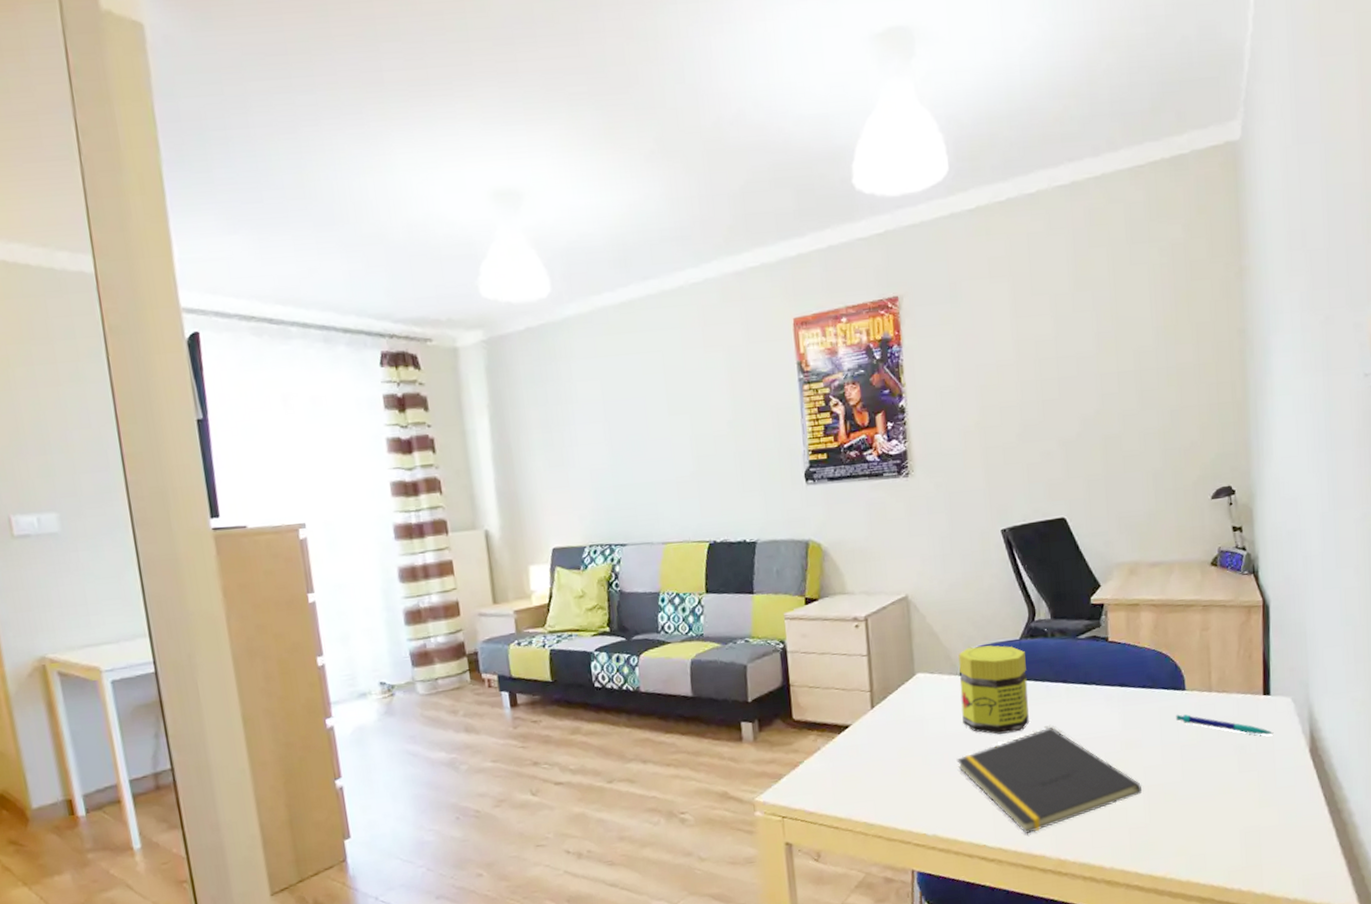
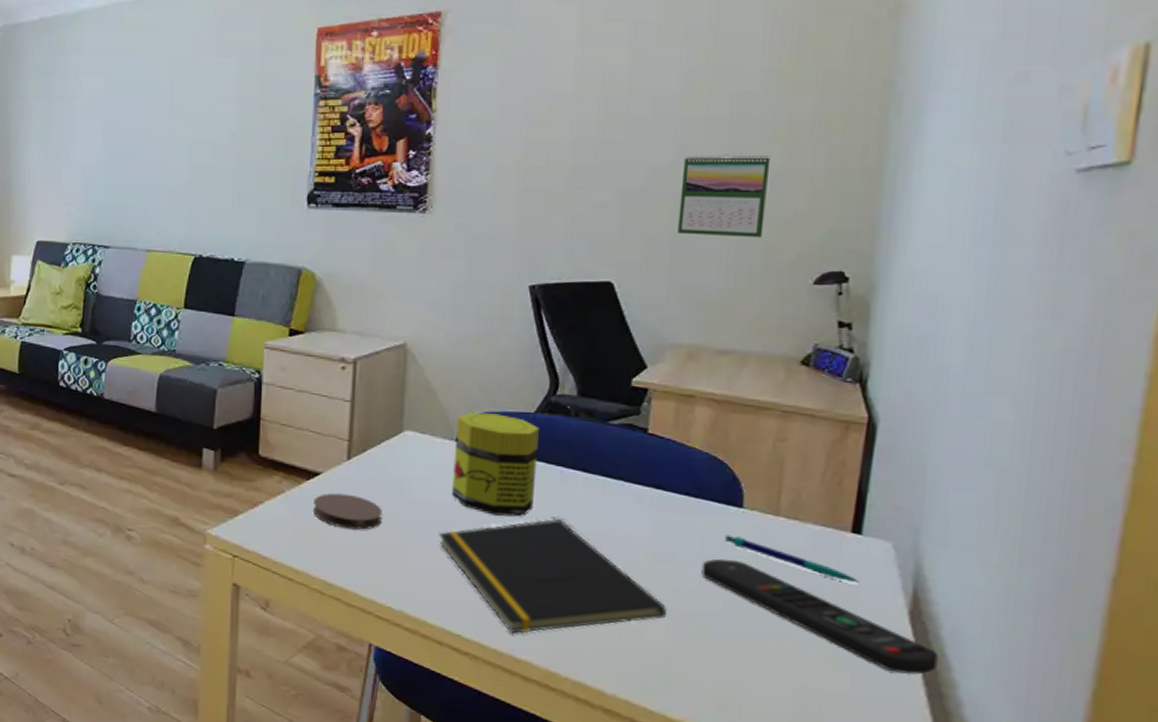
coaster: none [846,739,908,772] -> present [312,493,382,530]
calendar: none [1106,397,1171,470] -> present [678,154,771,238]
remote control: none [1162,734,1333,800] -> present [701,558,939,675]

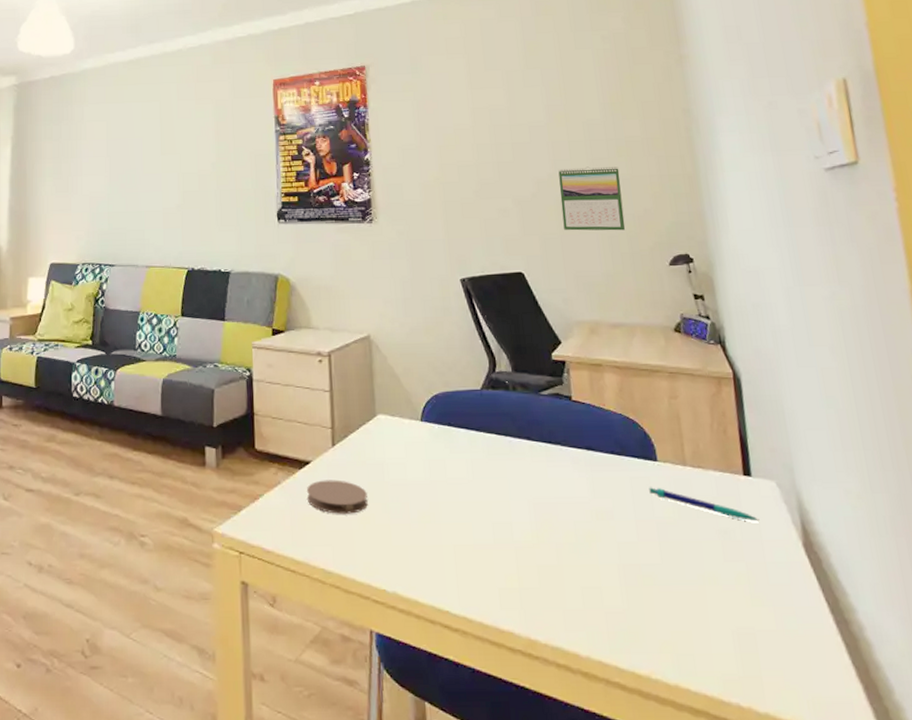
notepad: present [438,519,666,634] -> none [417,487,617,603]
jar: present [452,412,539,517] -> none [419,393,493,488]
remote control: present [701,558,939,675] -> none [636,510,837,604]

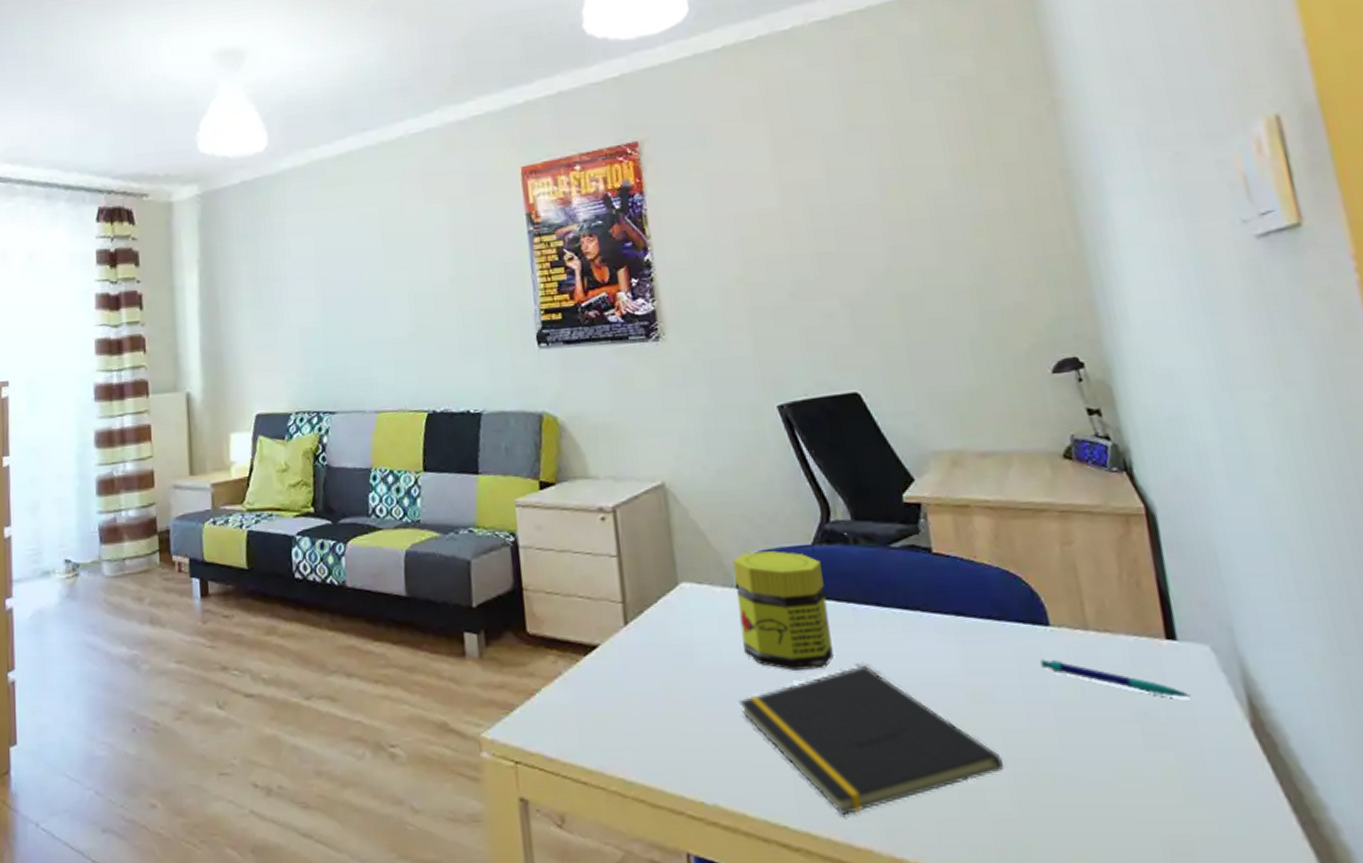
coaster: present [306,480,368,514] -> none [595,666,675,710]
notepad: none [417,487,617,603] -> present [738,666,1004,814]
jar: none [419,393,493,488] -> present [733,551,834,671]
calendar: present [558,166,626,231] -> none [898,250,992,336]

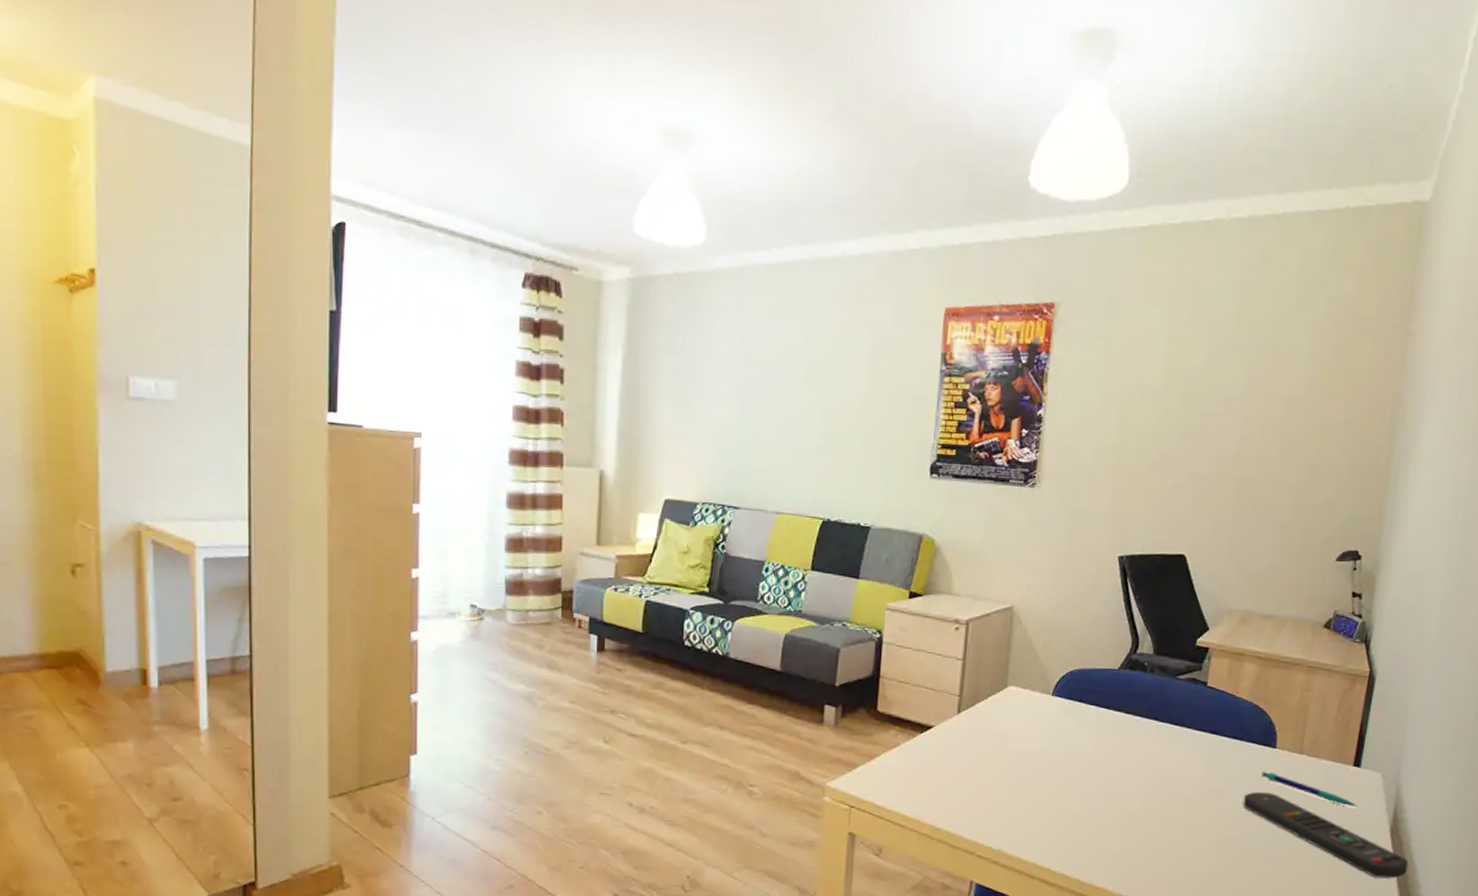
jar: present [733,551,834,671] -> none [1047,669,1121,762]
notepad: present [738,666,1004,814] -> none [1034,763,1215,864]
remote control: none [1025,688,1300,801] -> present [1242,791,1409,879]

